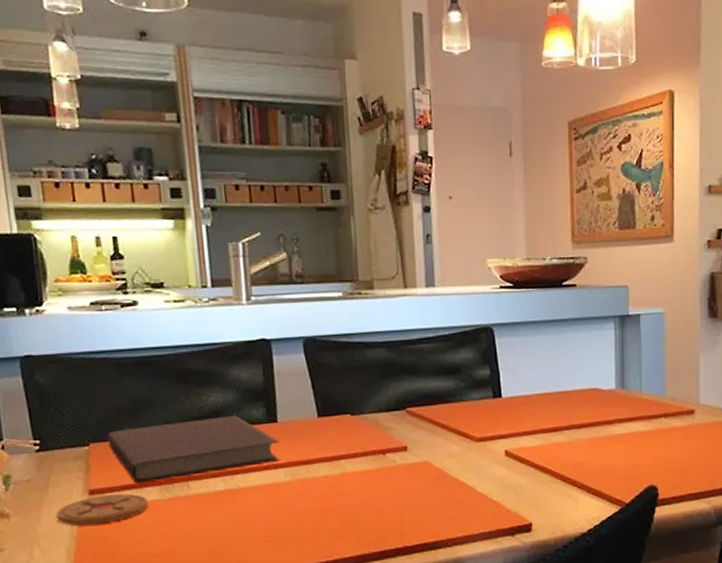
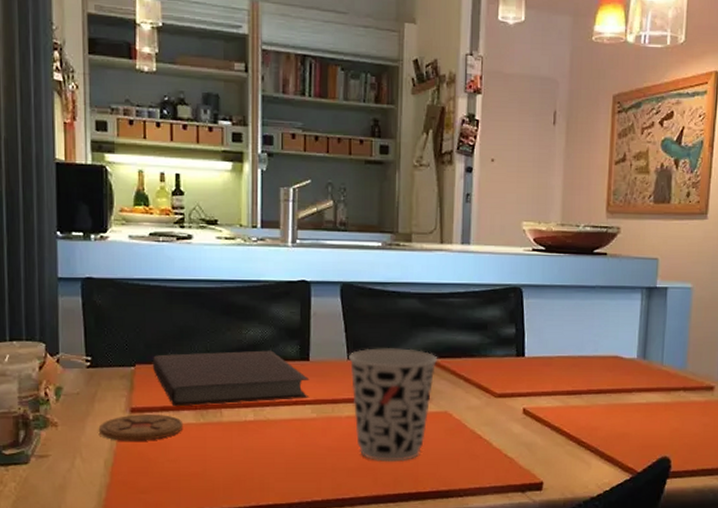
cup: none [319,400,413,520] -> present [349,348,438,462]

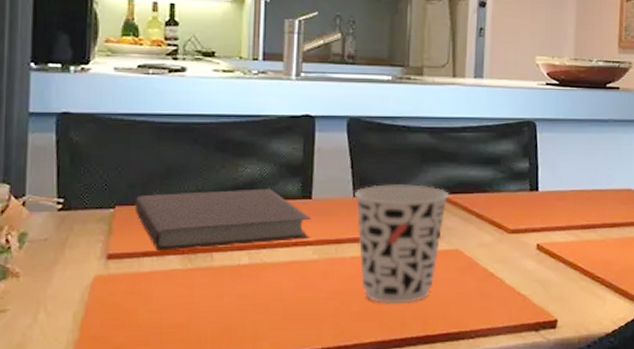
coaster: present [98,414,184,441] -> none [68,260,168,291]

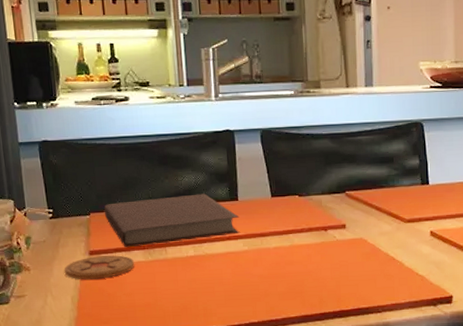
coaster: none [68,260,168,291] -> present [64,255,135,280]
cup: present [355,184,449,304] -> none [272,184,351,285]

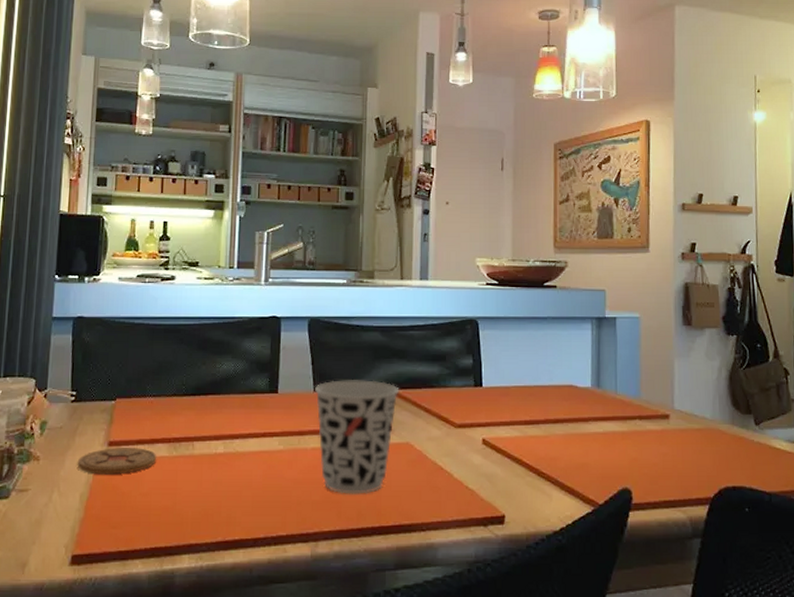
notebook: present [103,193,240,248] -> none [131,383,278,440]
cup: none [272,184,351,285] -> present [315,380,400,494]

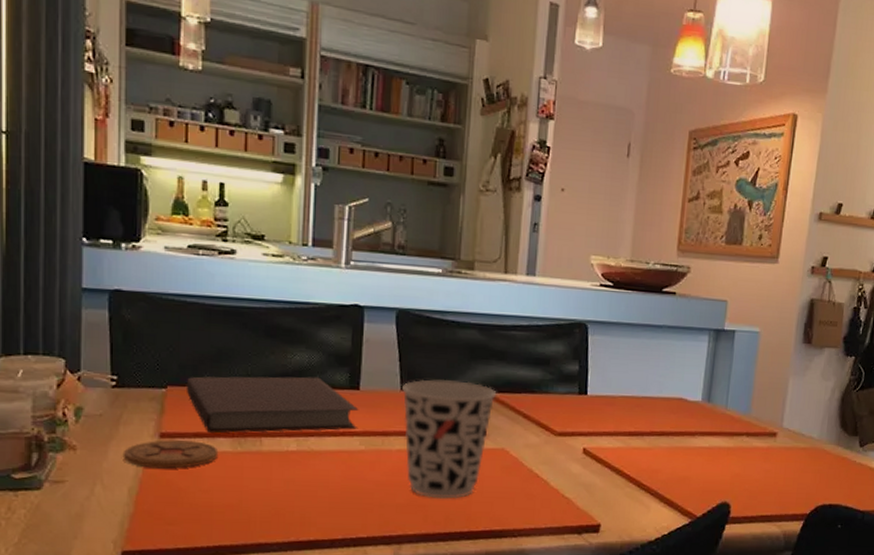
notebook: none [131,383,278,440] -> present [186,376,359,434]

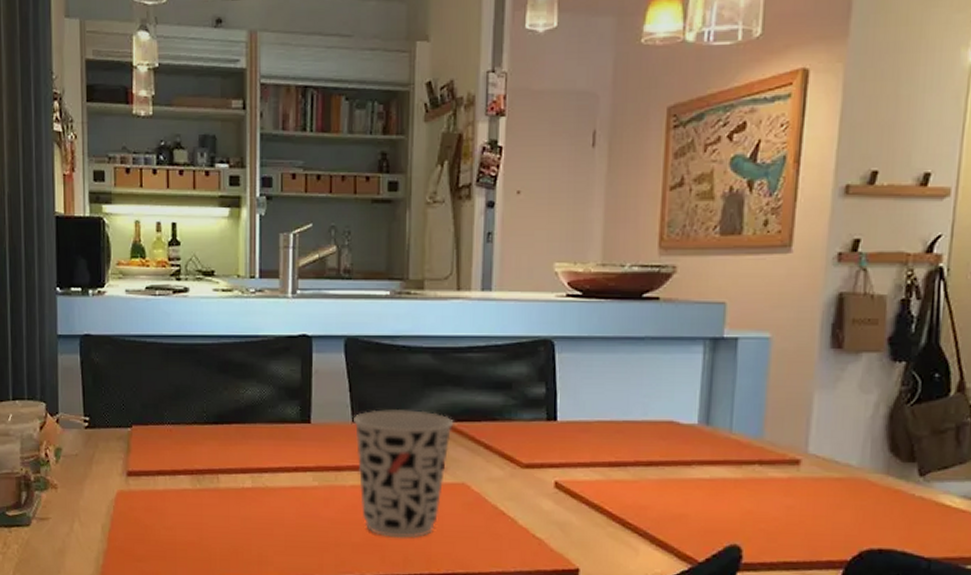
coaster: present [122,440,219,469] -> none [96,478,180,506]
notebook: present [186,376,359,434] -> none [148,411,311,471]

